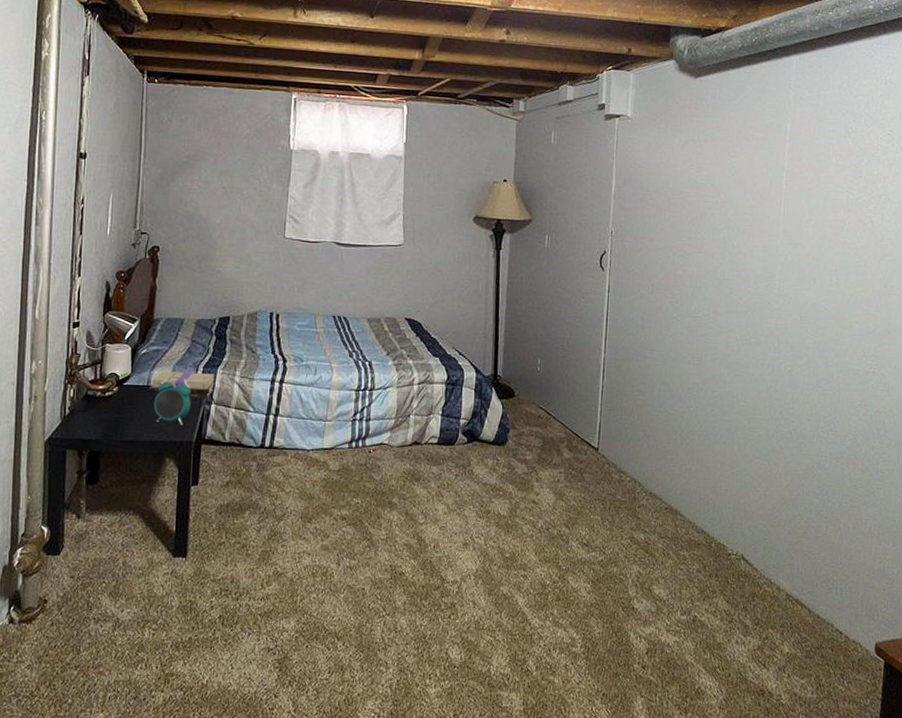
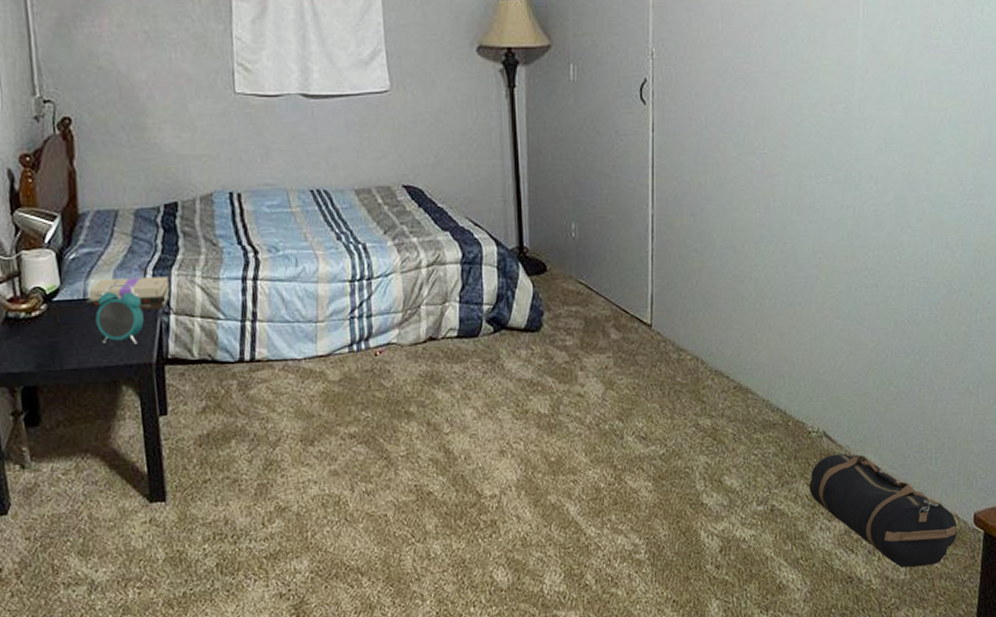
duffel bag: none [727,574,860,687] -> present [809,451,957,567]

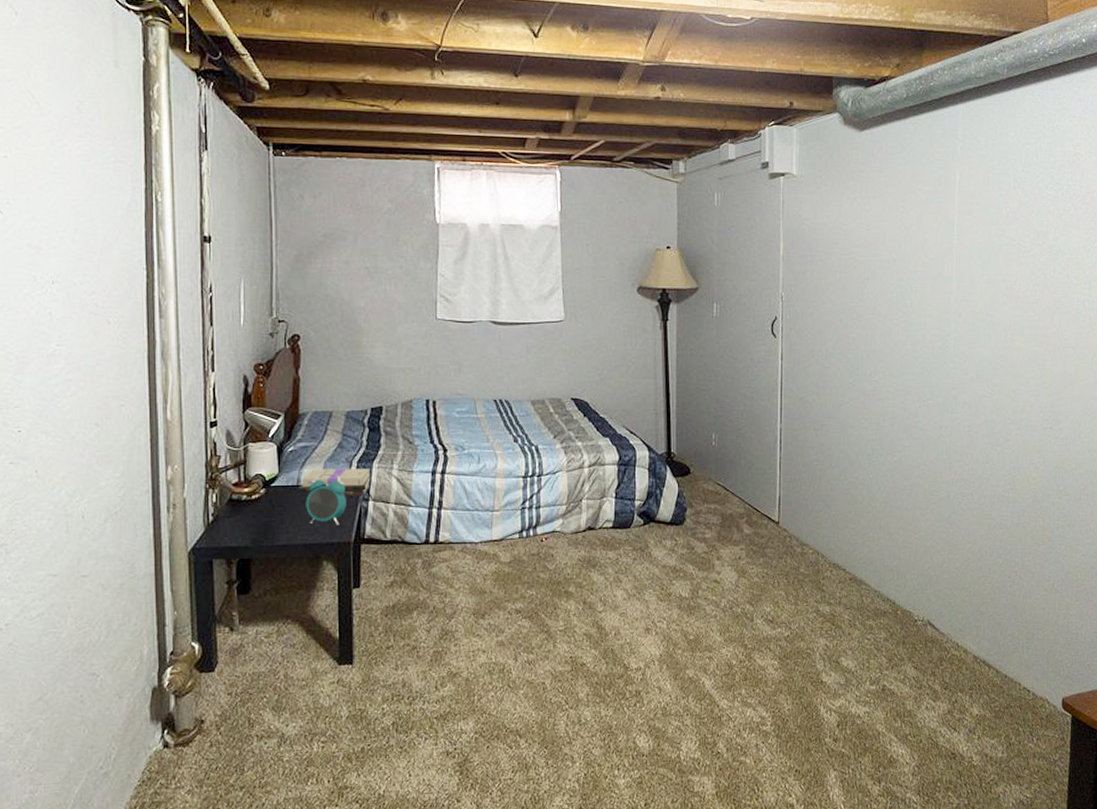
duffel bag: present [809,451,957,567] -> none [916,638,1048,746]

